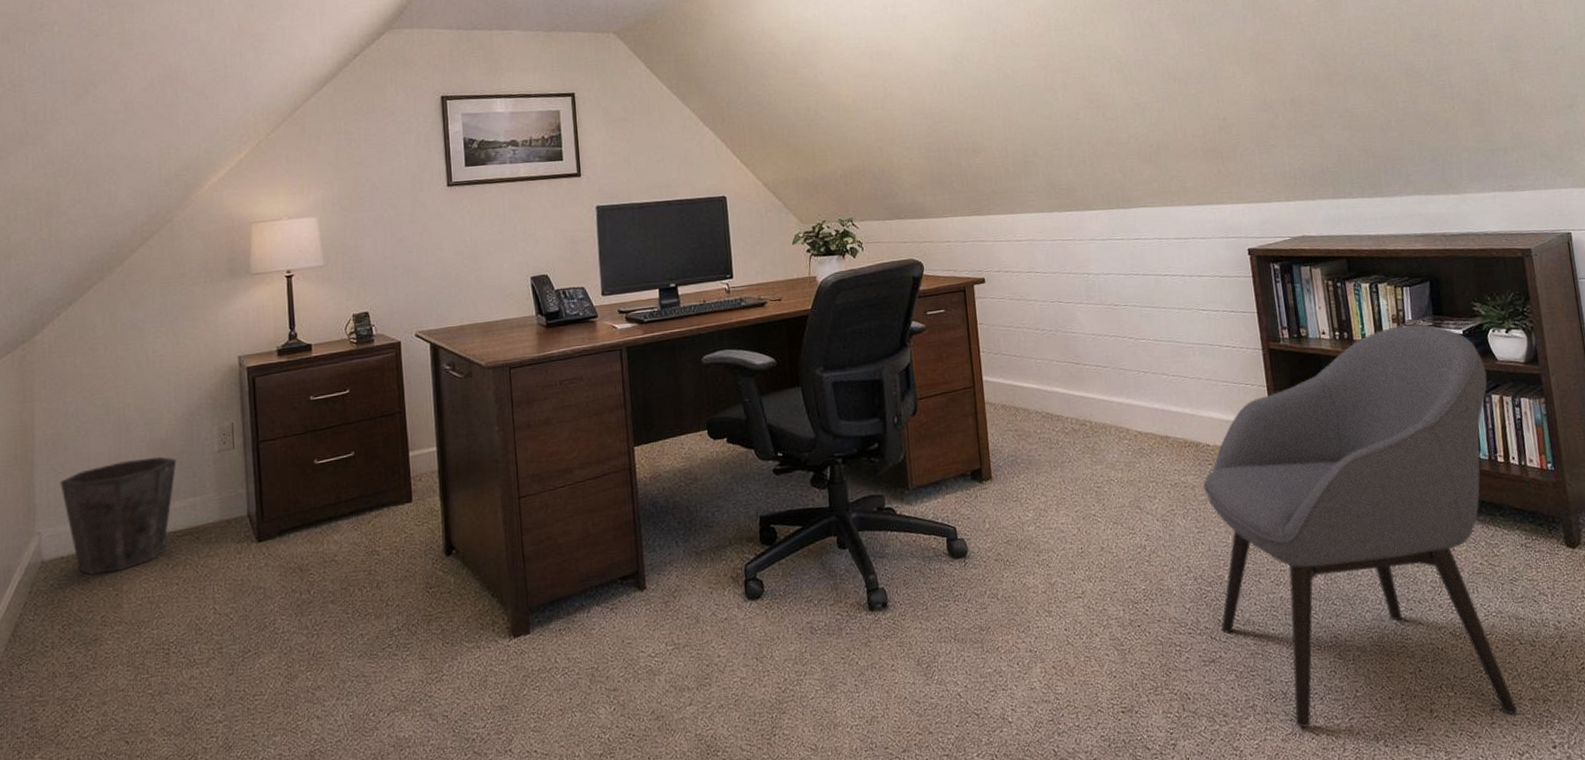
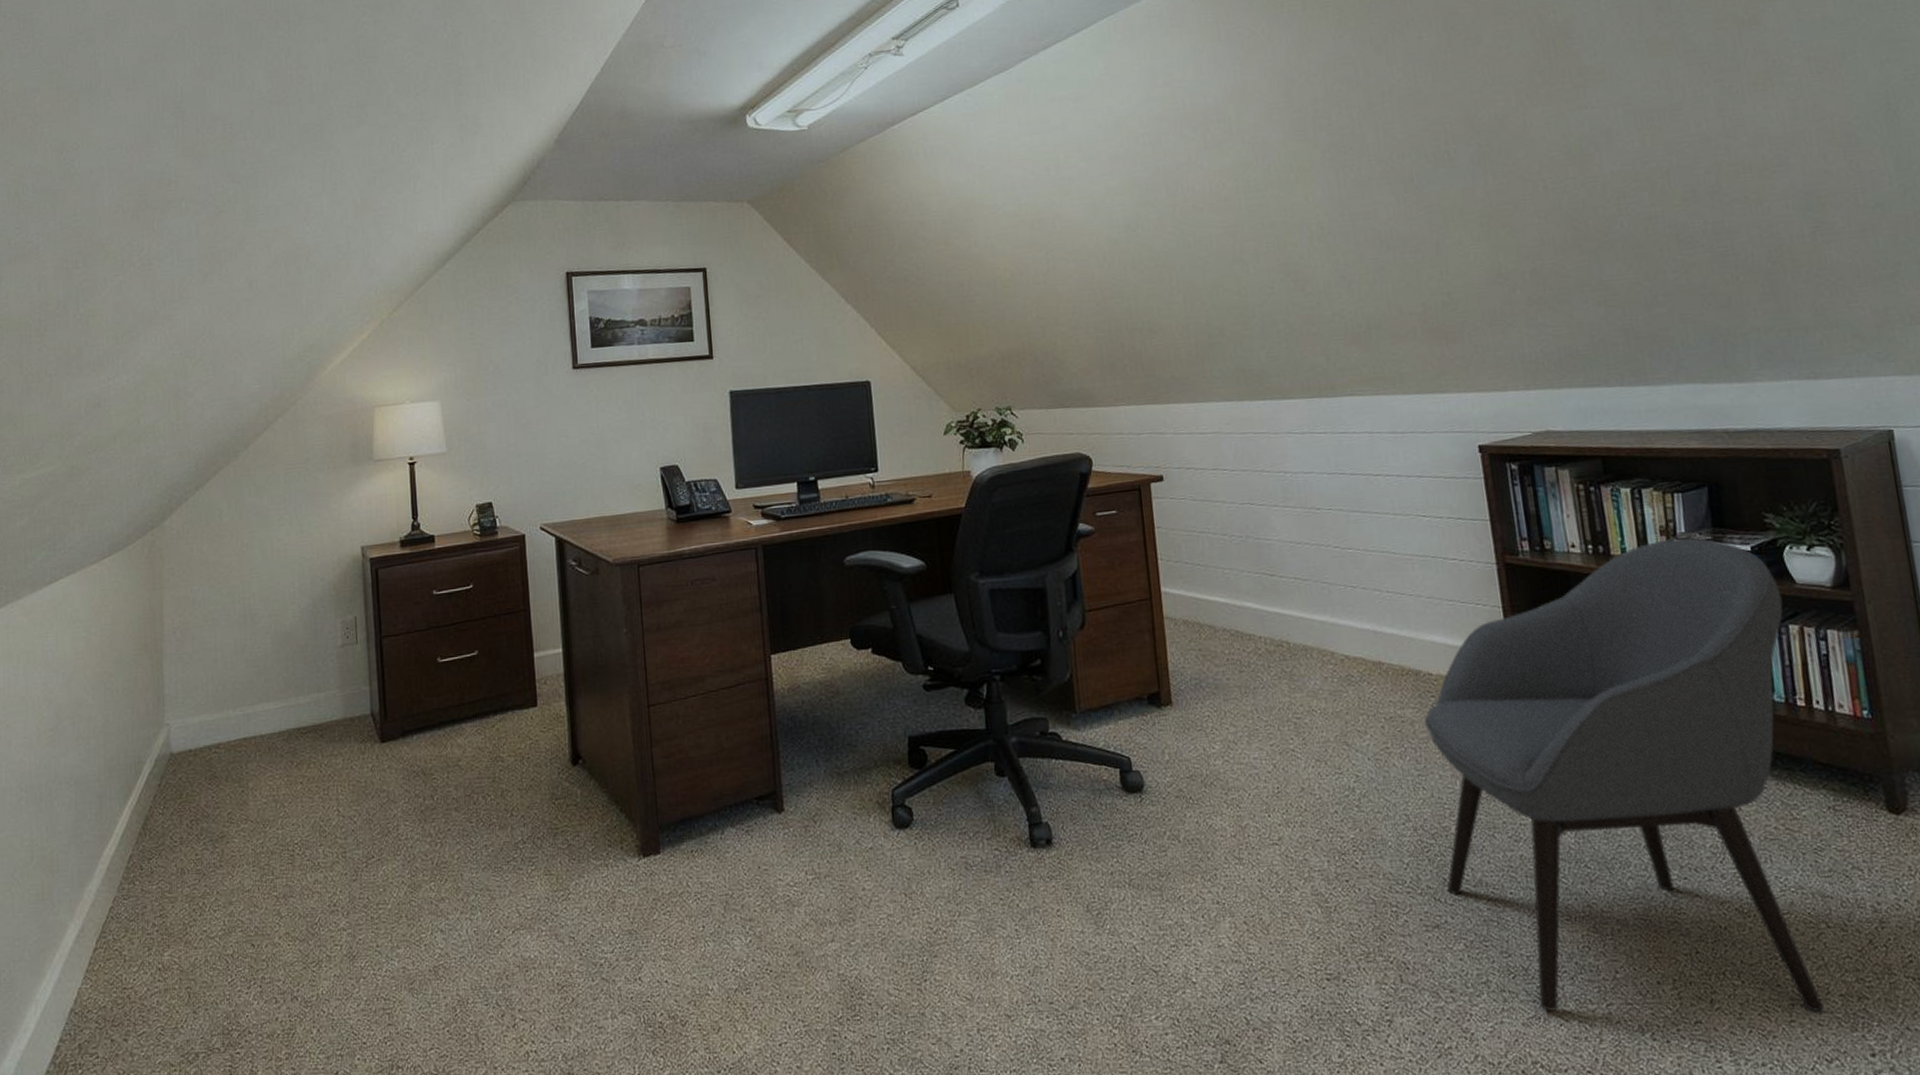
waste bin: present [60,456,177,575] -> none [188,649,301,770]

